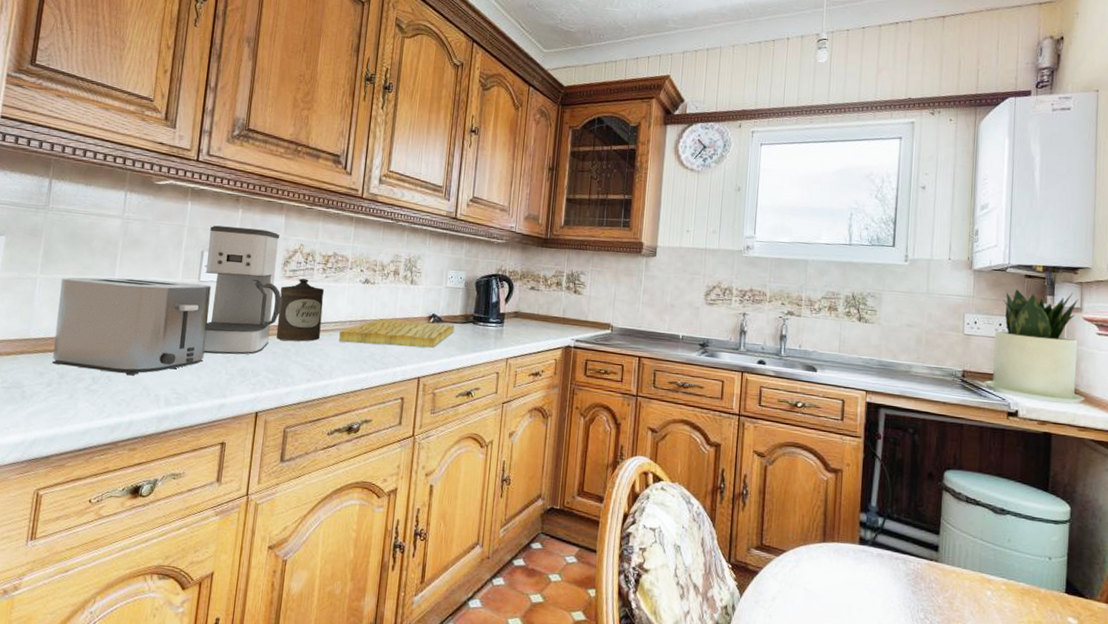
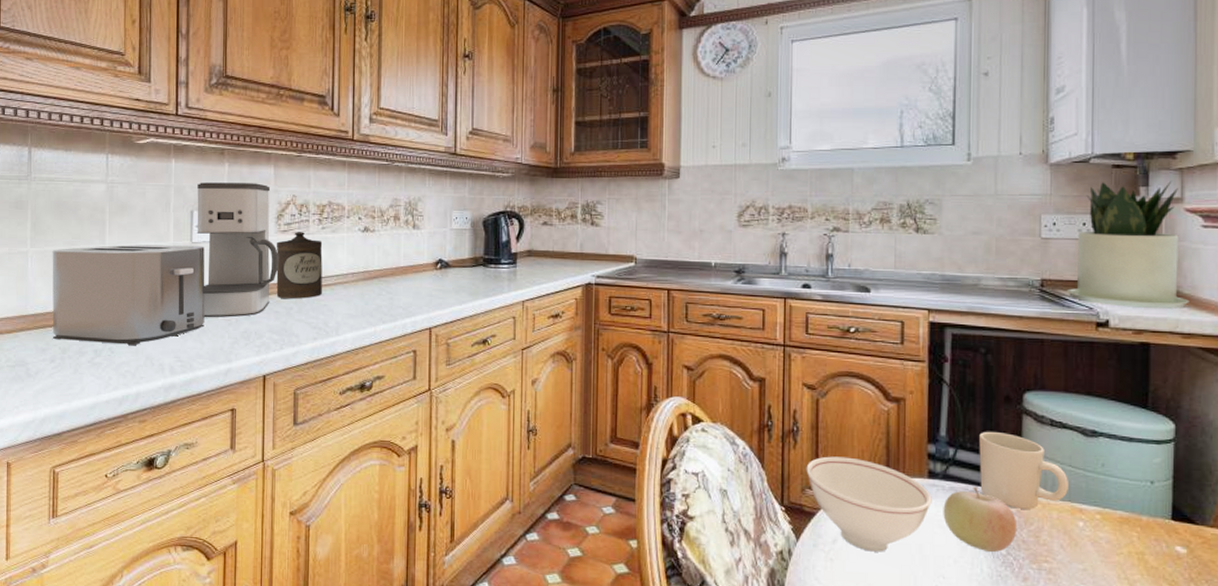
cutting board: present [339,319,455,349] -> none [342,268,464,297]
bowl: none [752,519,862,611] -> present [806,456,932,552]
fruit: none [870,554,935,616] -> present [943,486,1017,553]
mug: none [904,504,981,578] -> present [979,431,1070,509]

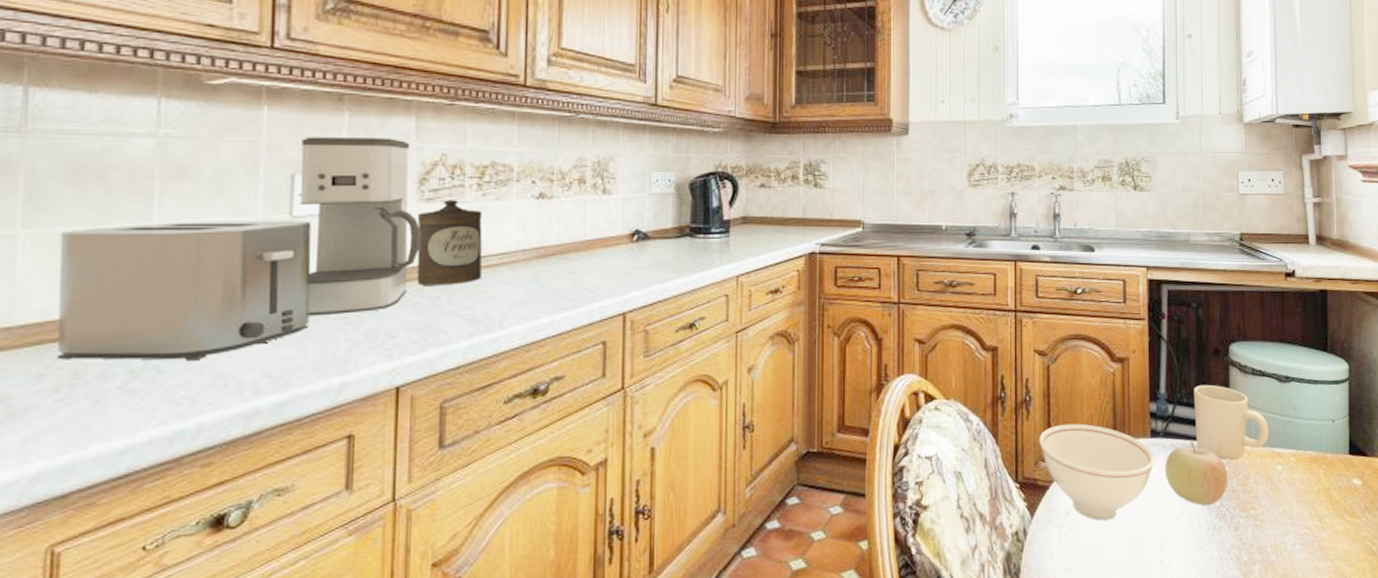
planter: present [1066,181,1190,309] -> none [1260,140,1355,258]

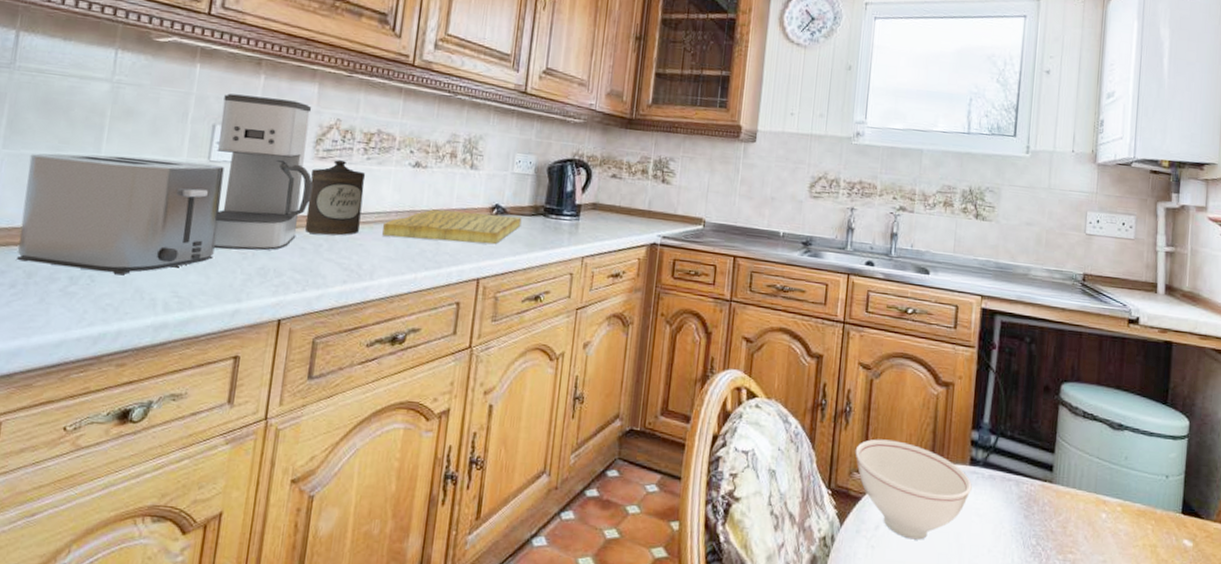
cutting board: none [509,241,666,279] -> present [382,209,522,245]
fruit: present [1165,441,1228,506] -> none [981,475,1048,543]
mug: present [1194,384,1269,459] -> none [1016,420,1096,500]

